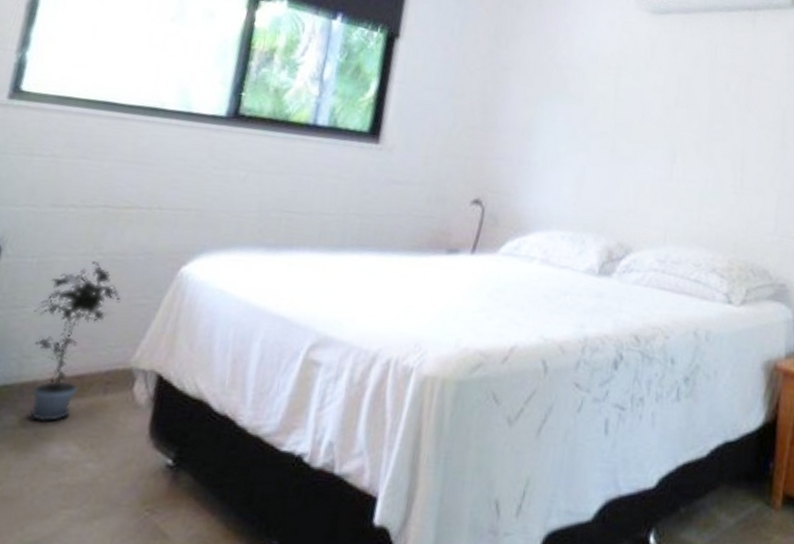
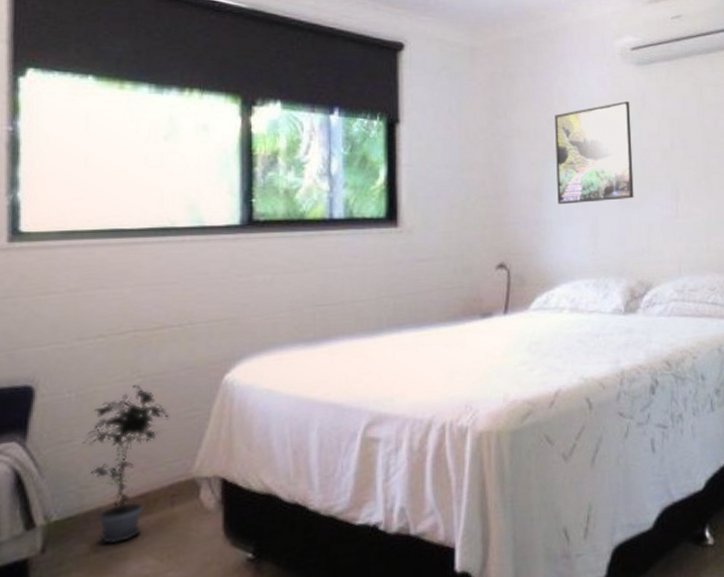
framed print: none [546,49,638,153] -> present [555,101,634,205]

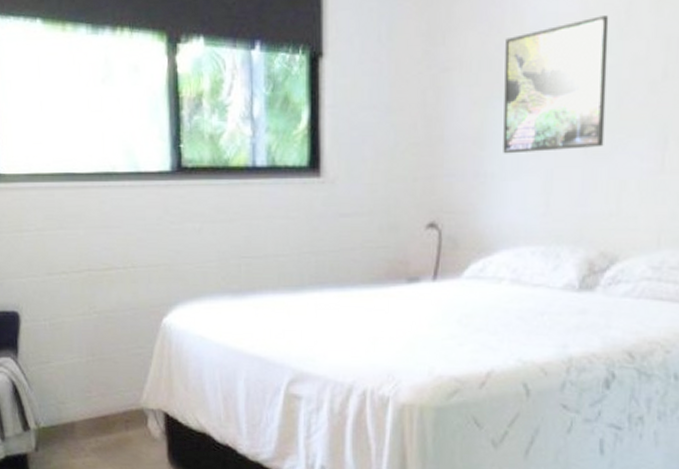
potted plant: present [82,385,169,545] -> none [57,320,120,454]

